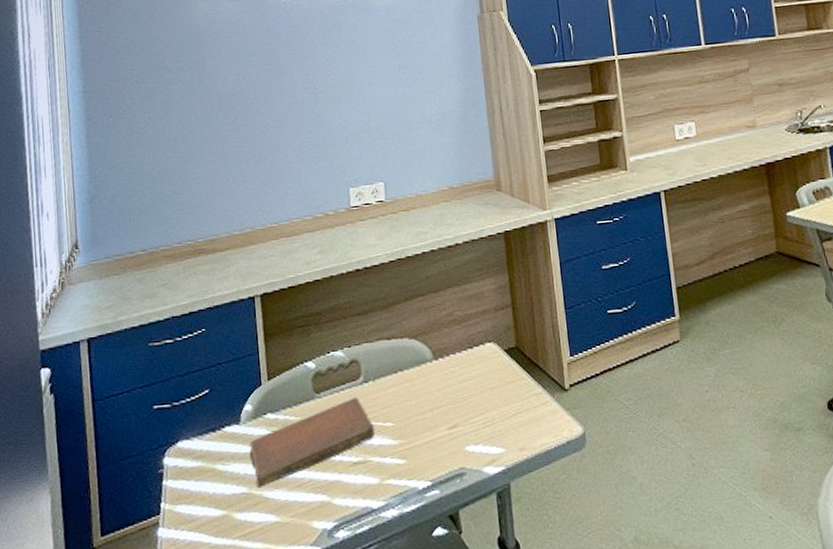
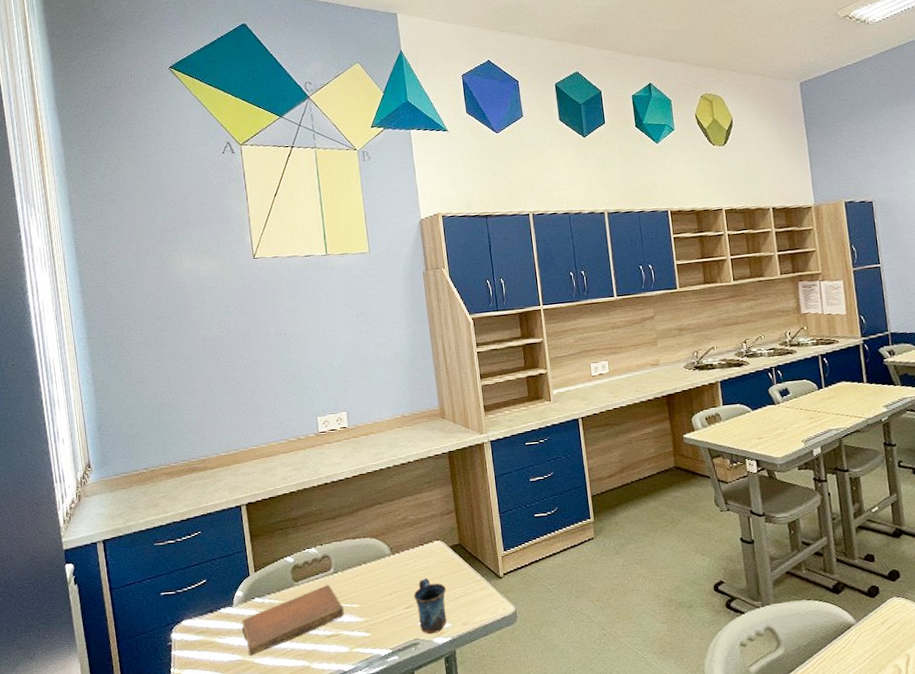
mug: none [460,389,500,462] -> present [414,577,447,635]

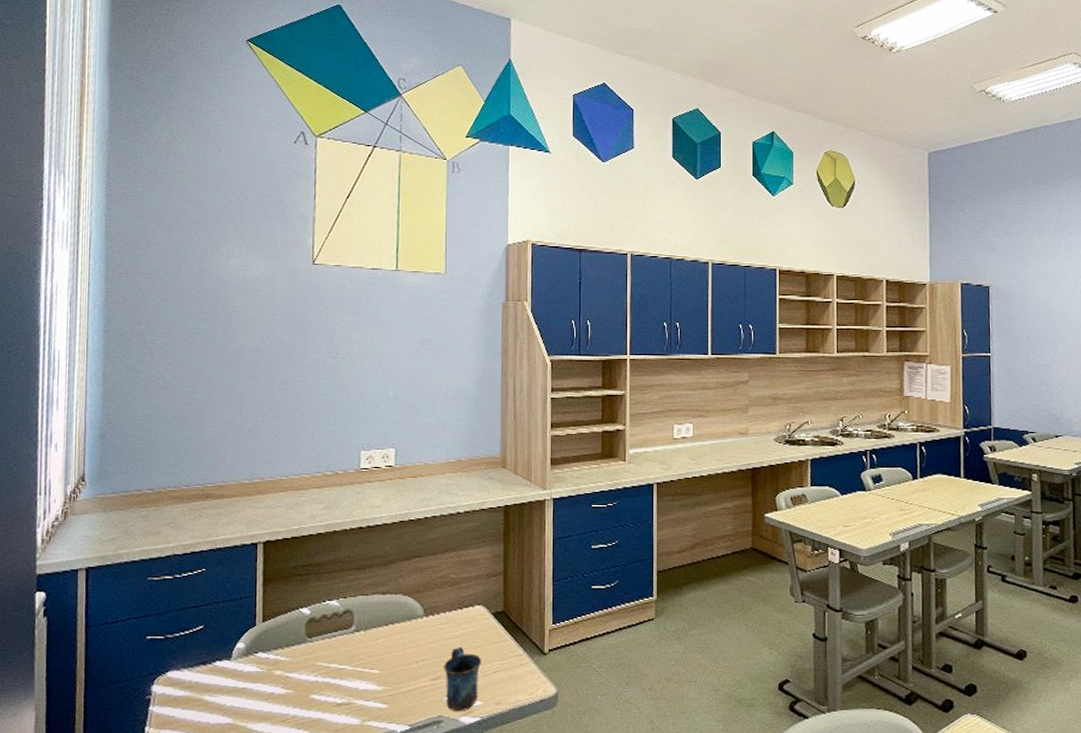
notebook: present [241,585,344,656] -> none [238,644,360,719]

